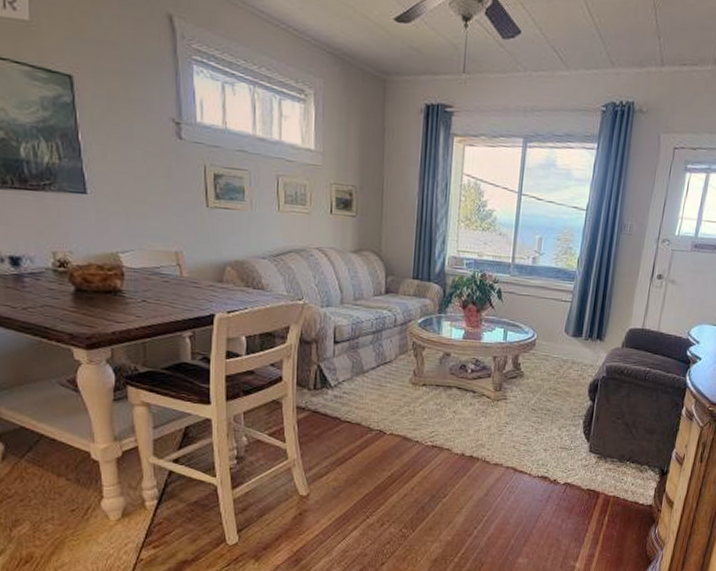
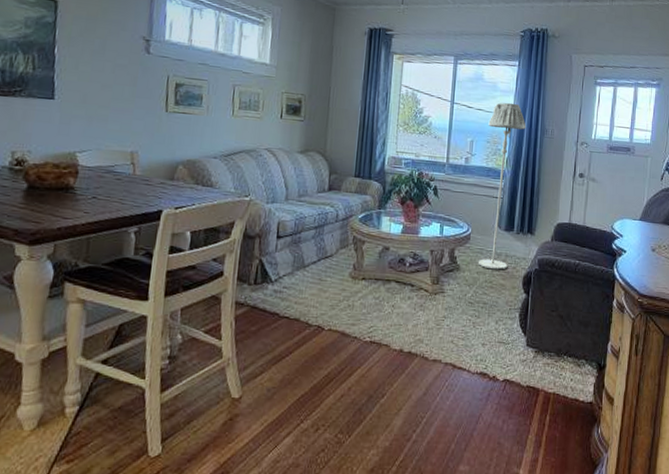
floor lamp: none [543,193,602,377] -> present [479,102,526,270]

